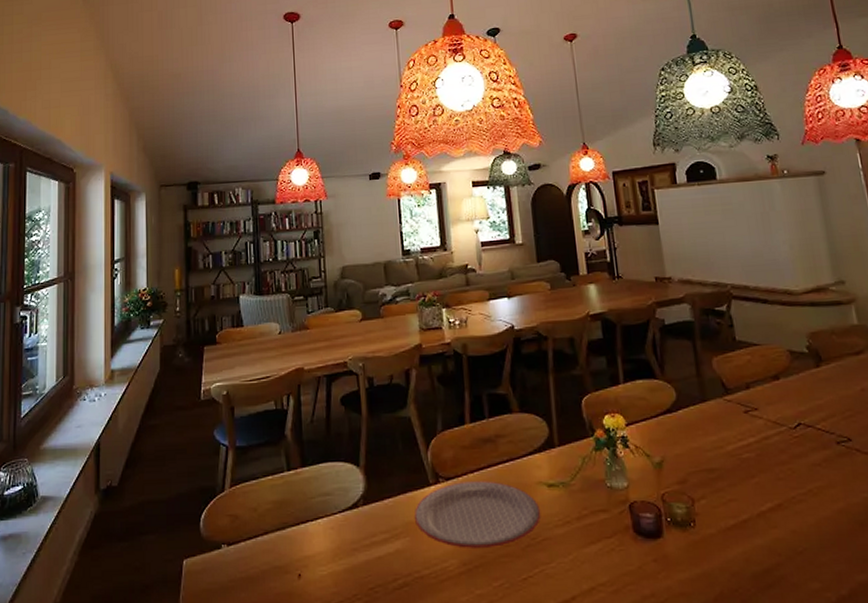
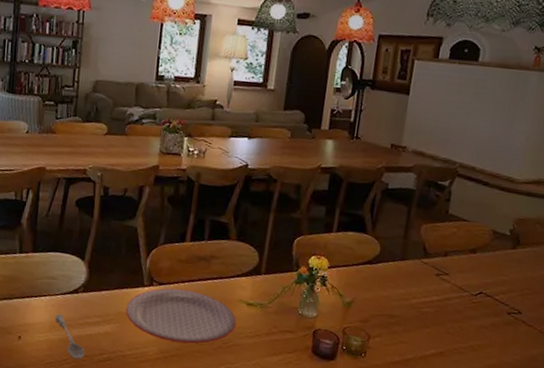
soupspoon: none [336,537,377,592] -> present [54,314,85,360]

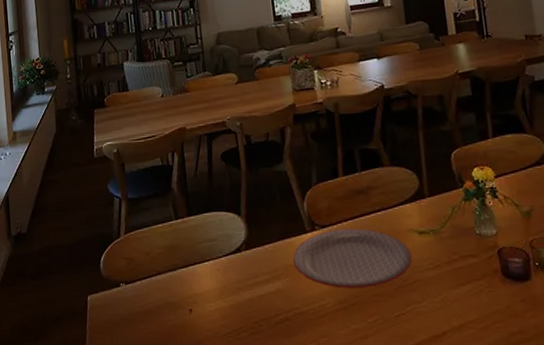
soupspoon: present [54,314,85,360] -> none [222,278,261,326]

